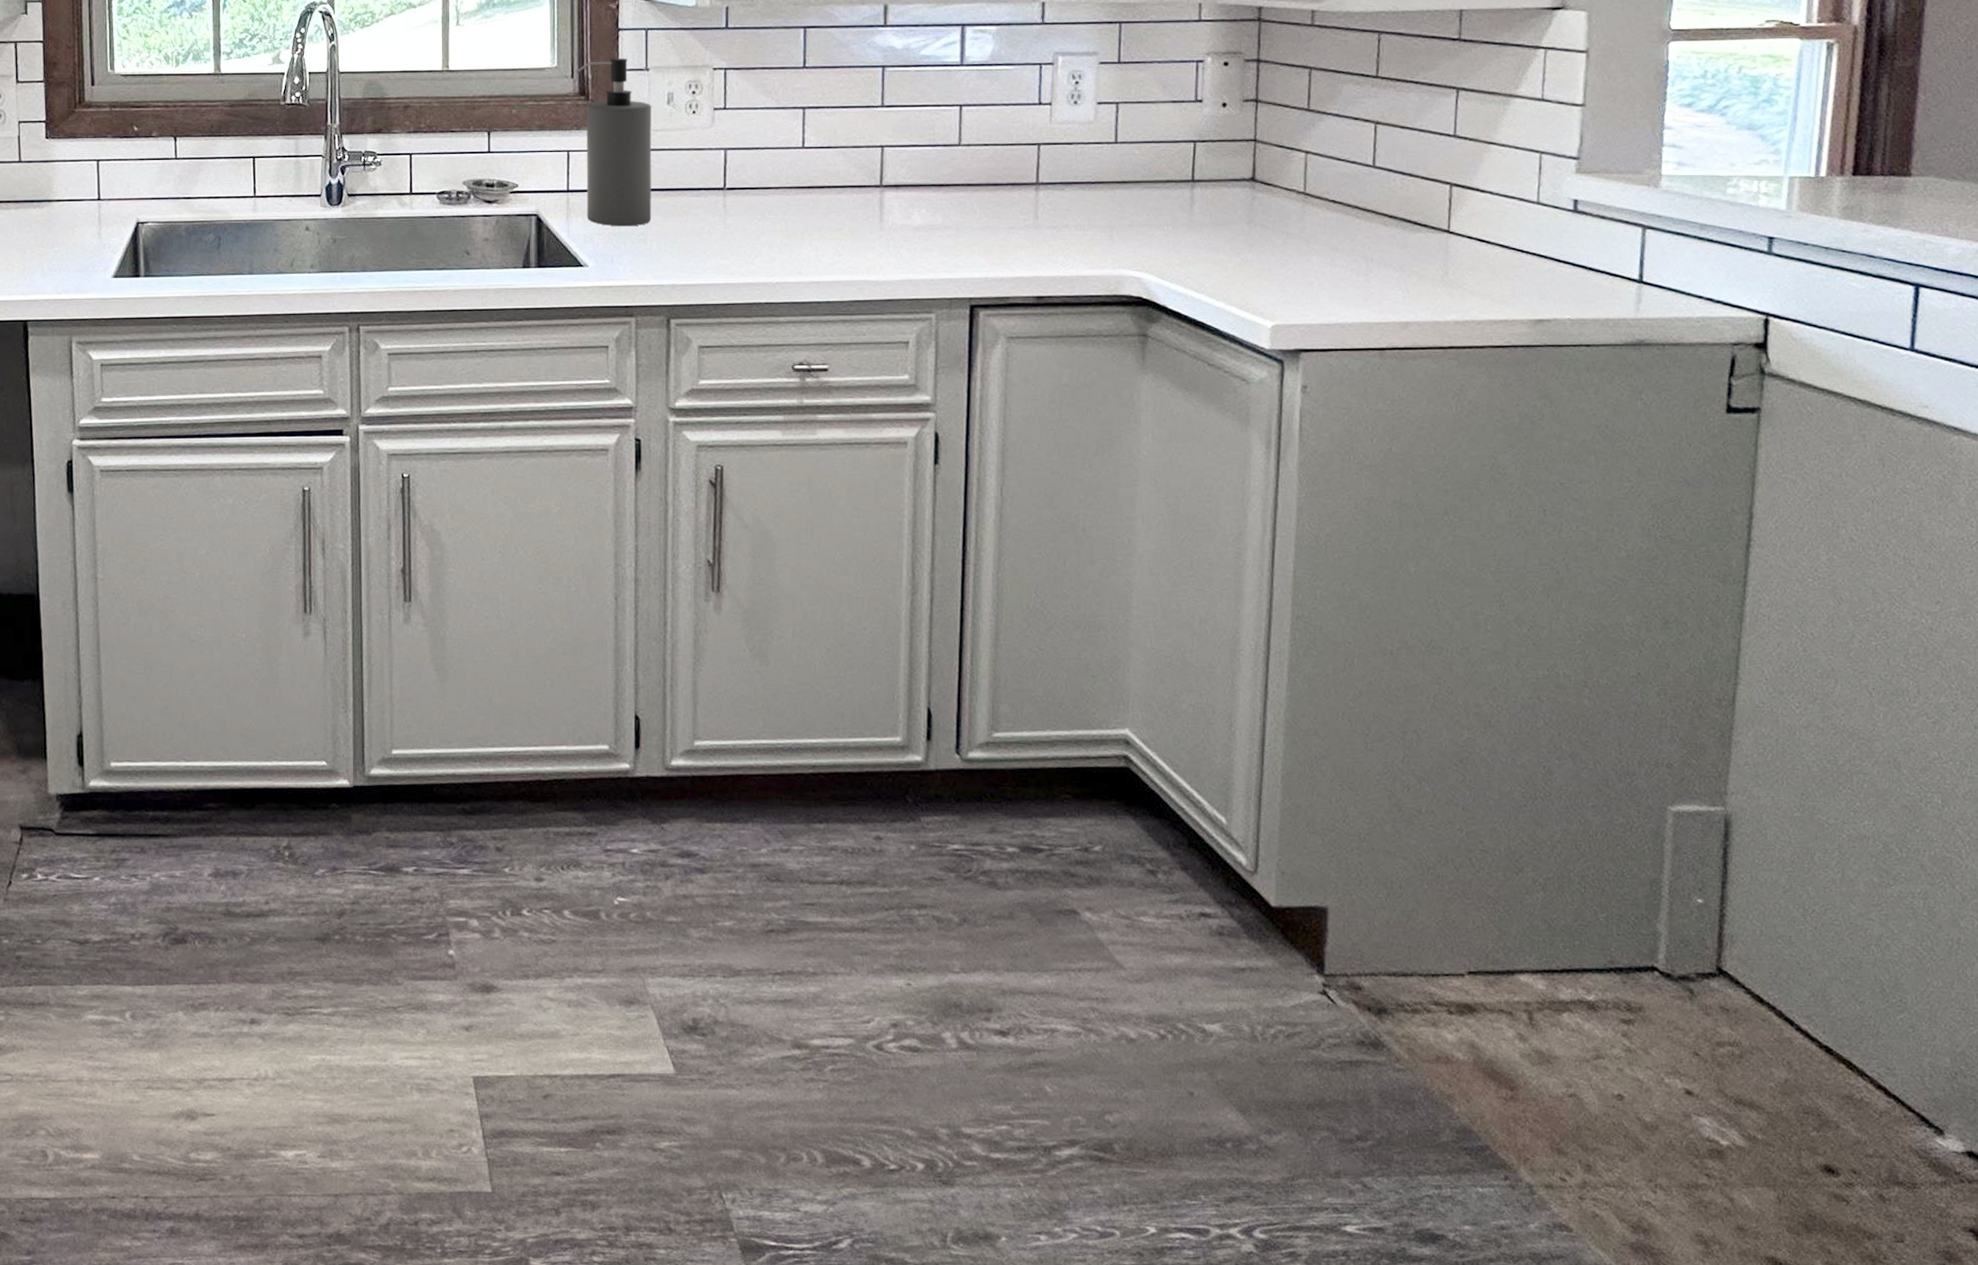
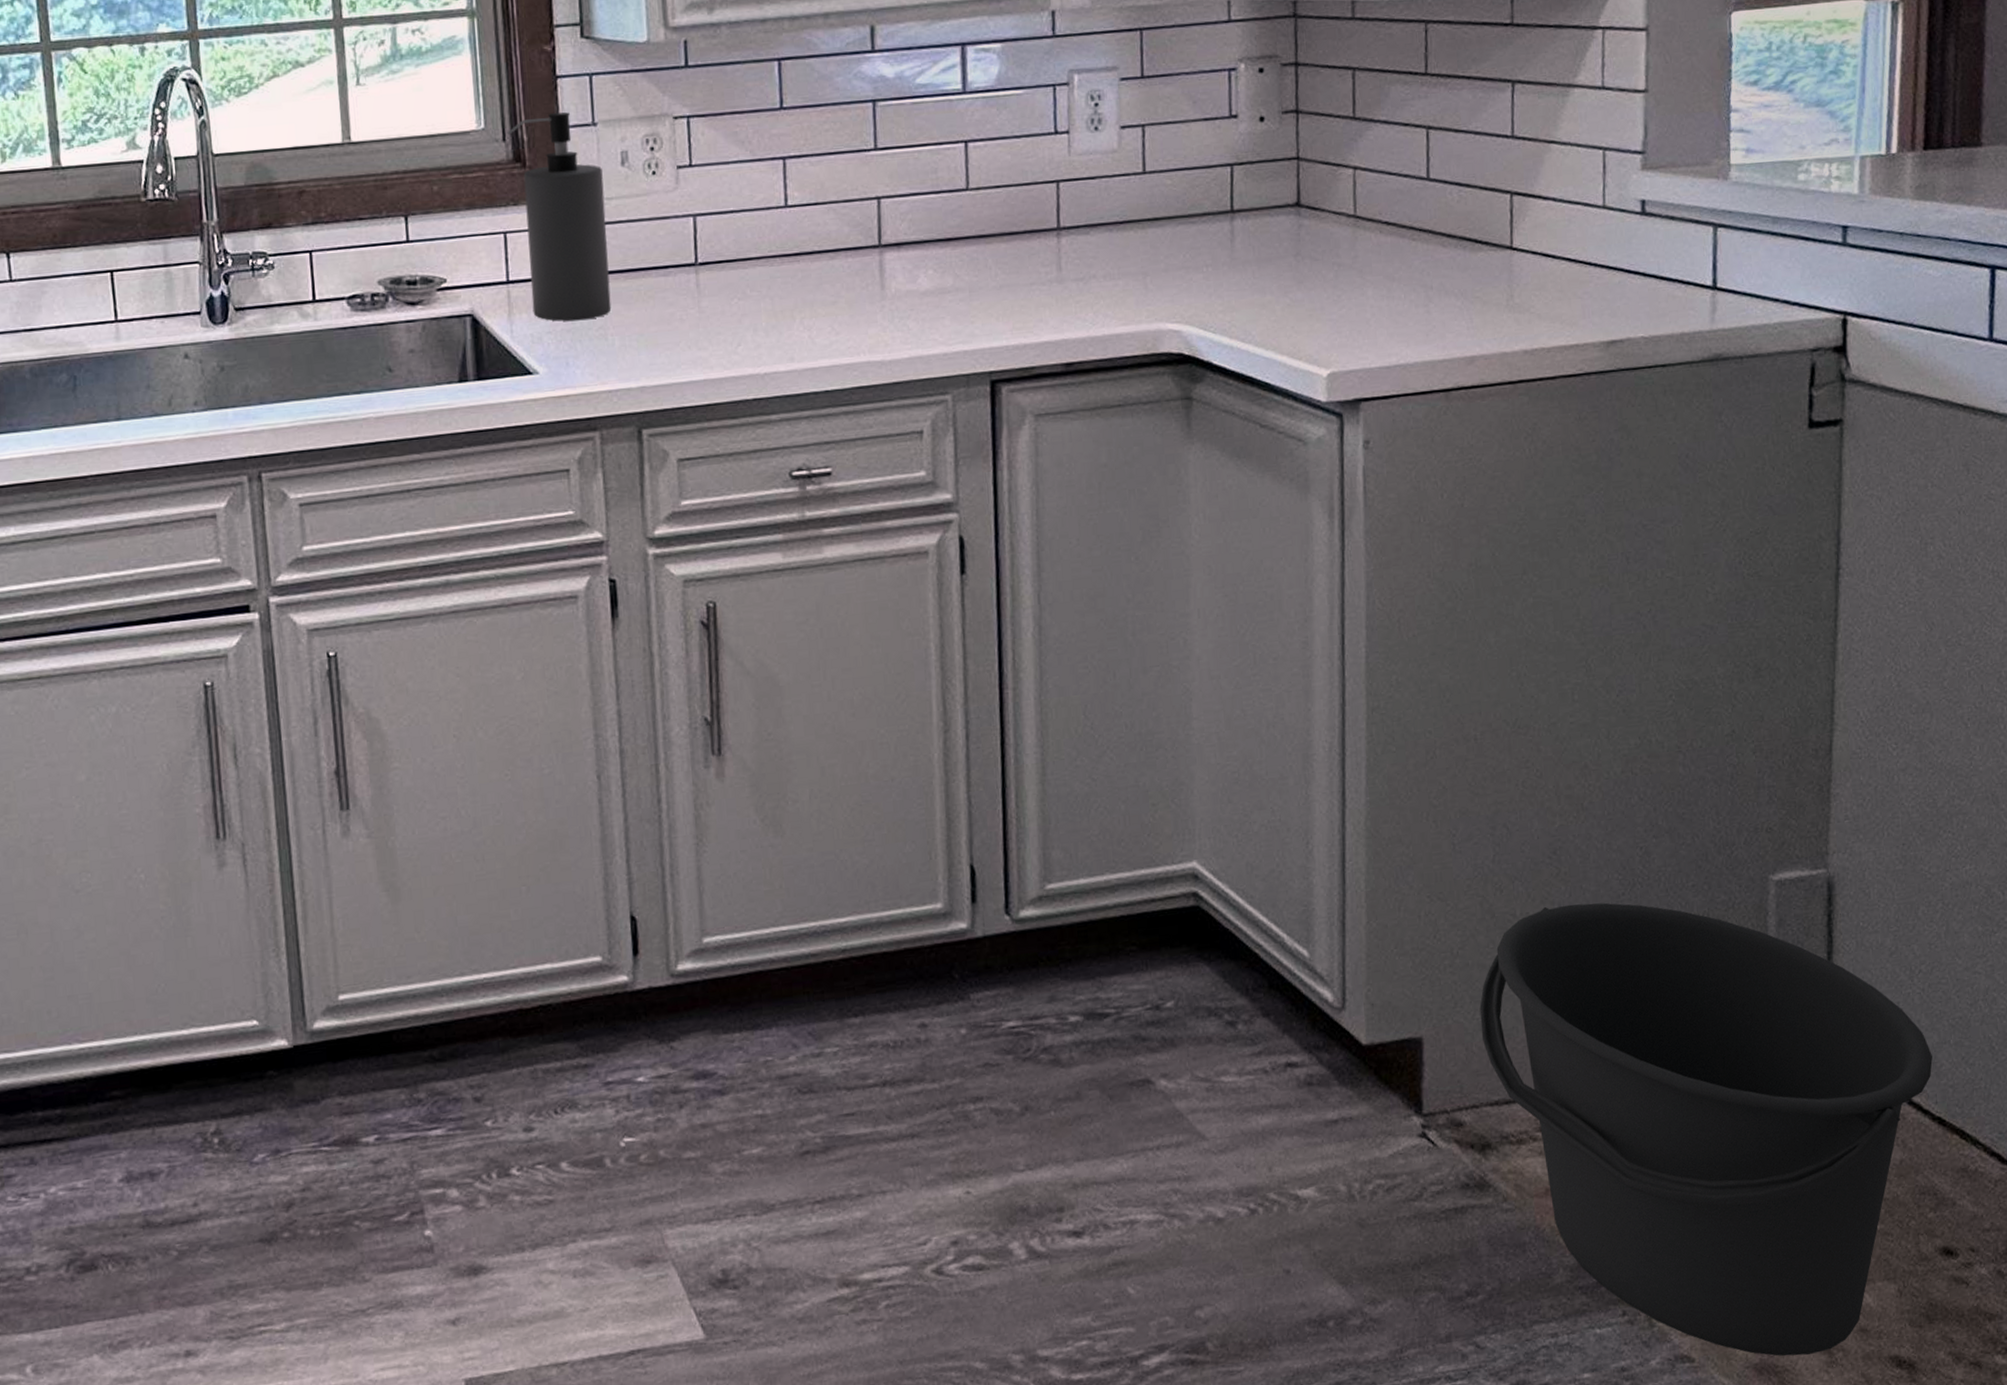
bucket: none [1383,808,1822,1242] -> present [1479,902,1933,1356]

